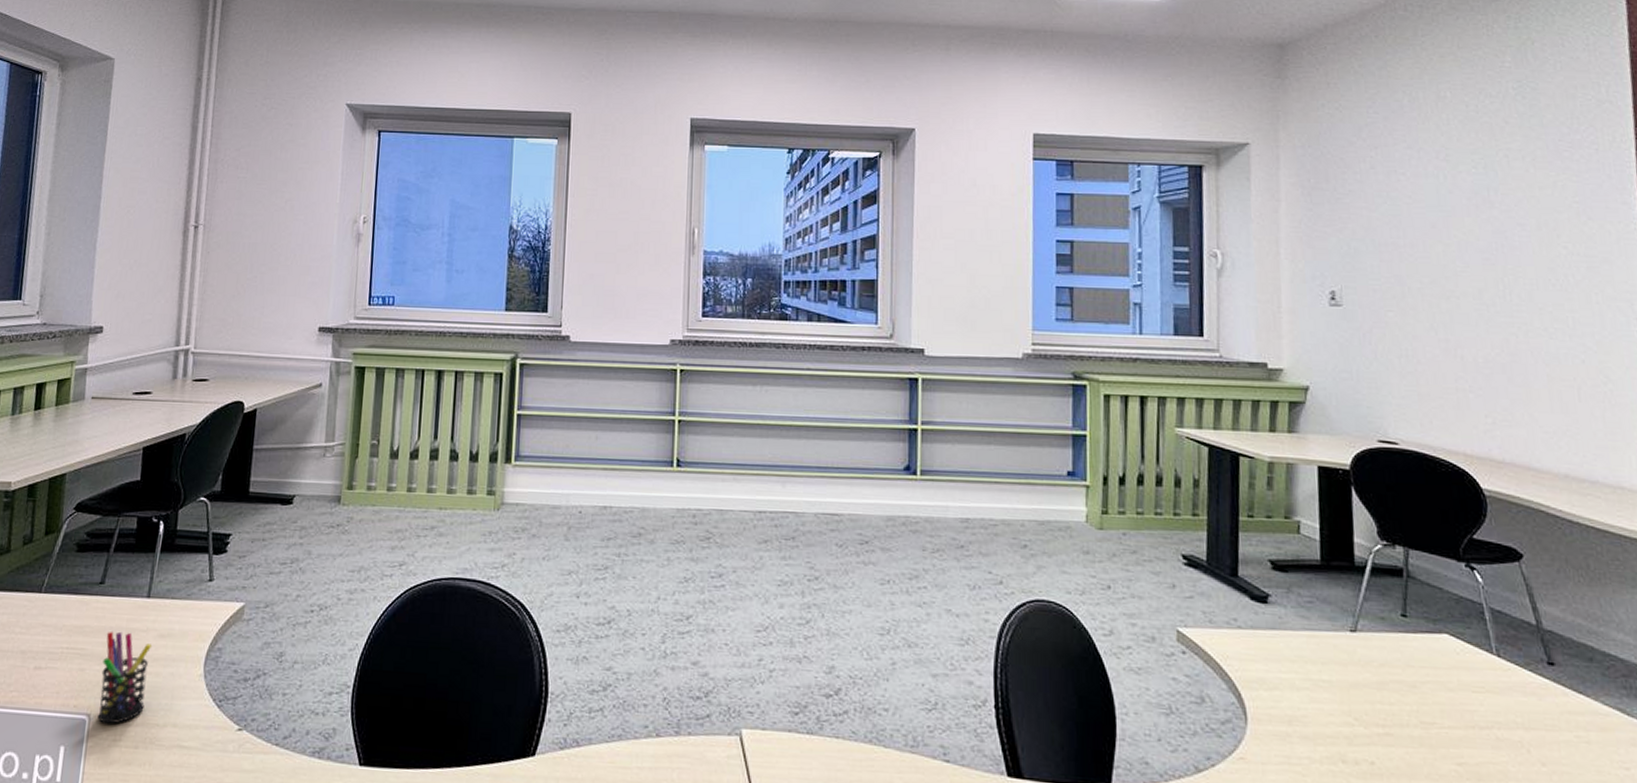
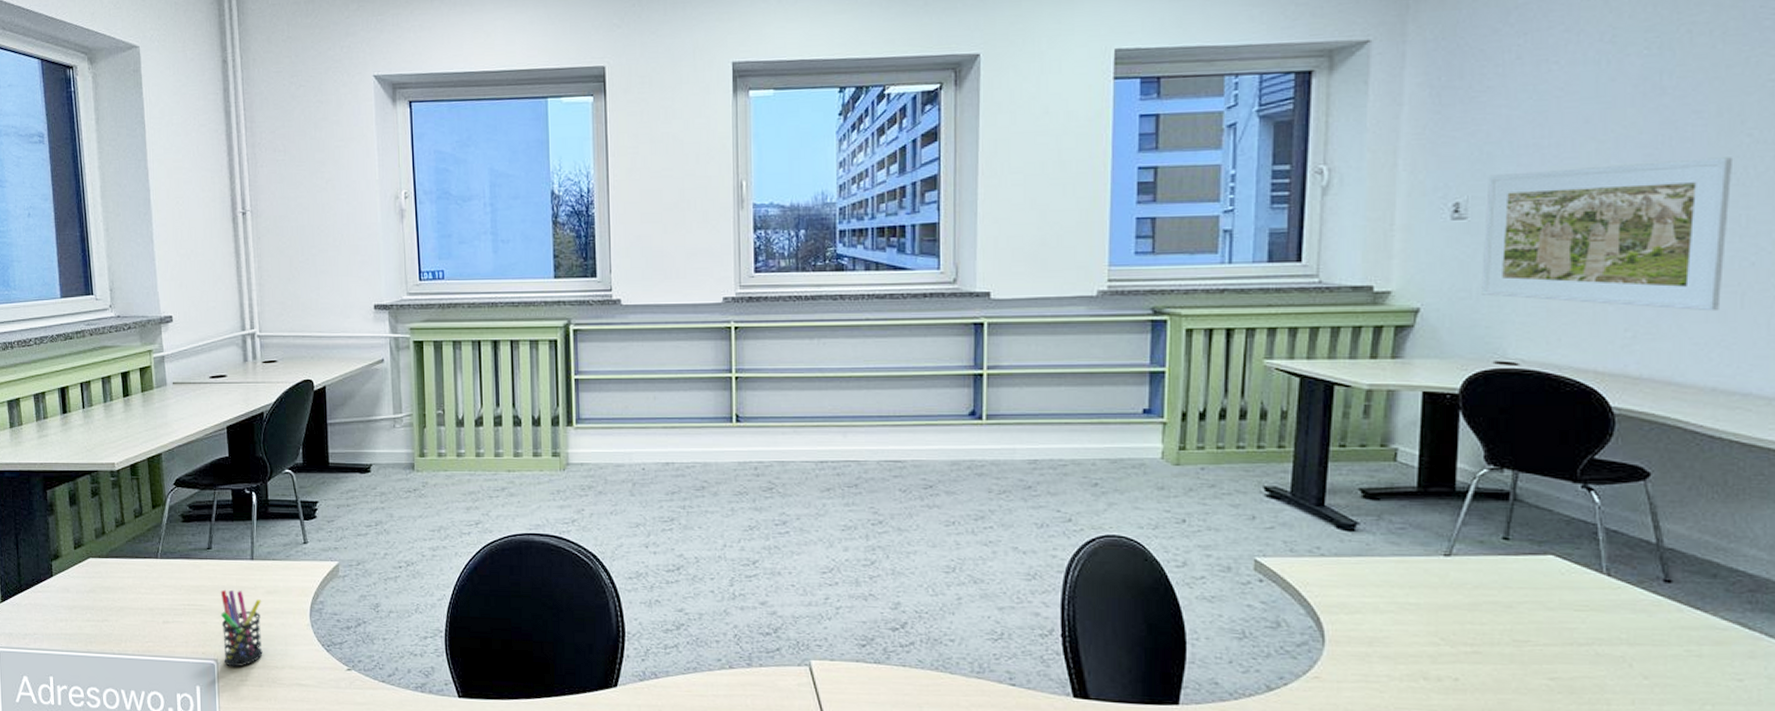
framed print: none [1357,265,1561,403] -> present [1481,157,1732,312]

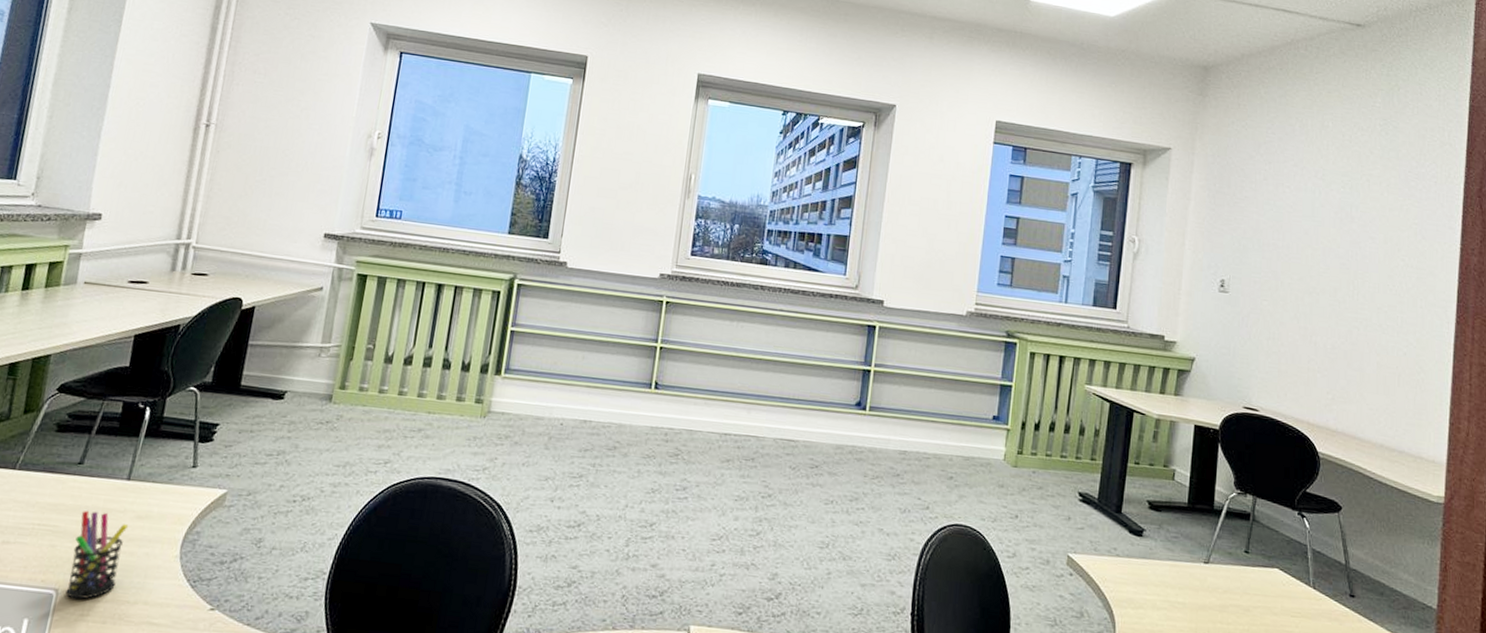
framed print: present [1481,157,1732,312] -> none [1236,262,1393,386]

